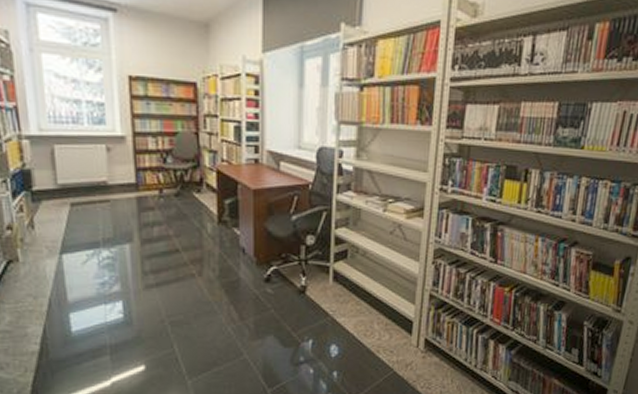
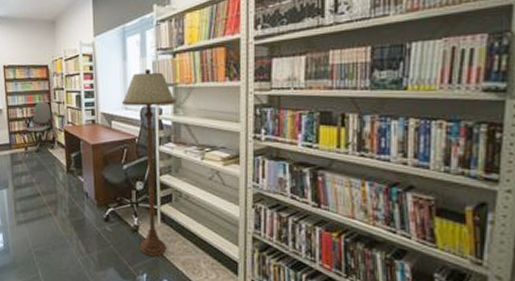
floor lamp: none [295,101,360,319] -> present [122,68,176,256]

